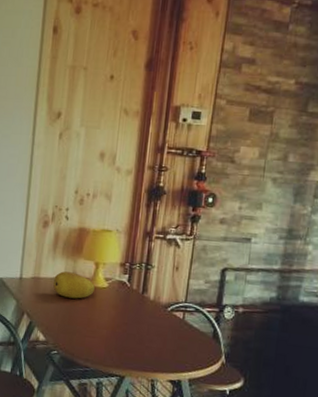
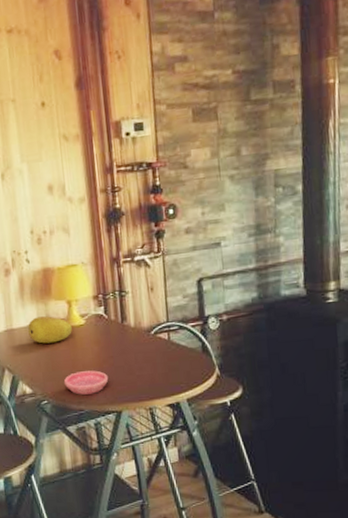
saucer: none [76,330,119,355] -> present [63,370,109,395]

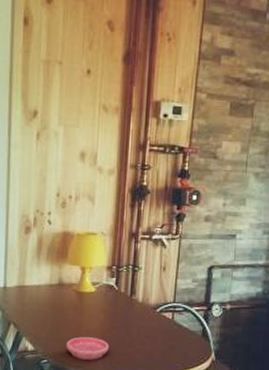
fruit: present [28,316,72,344] -> none [39,278,82,306]

